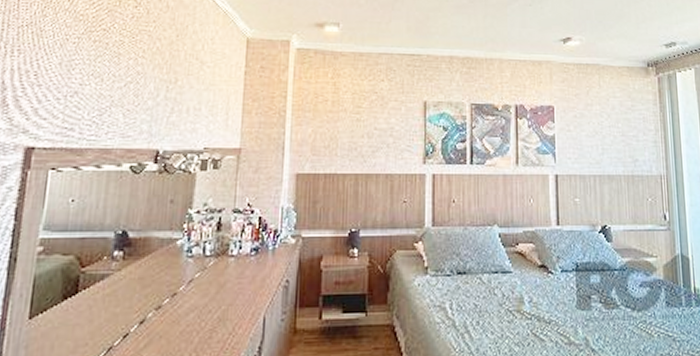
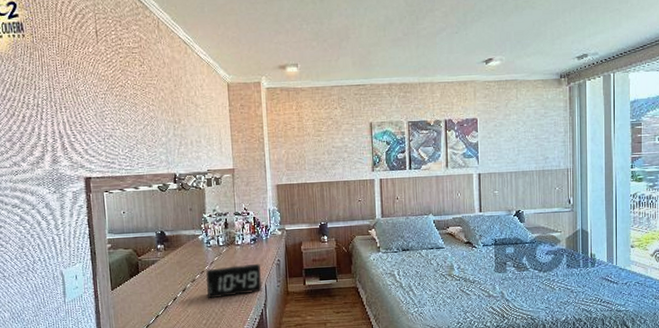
alarm clock: none [176,284,261,337] -> present [205,263,263,299]

